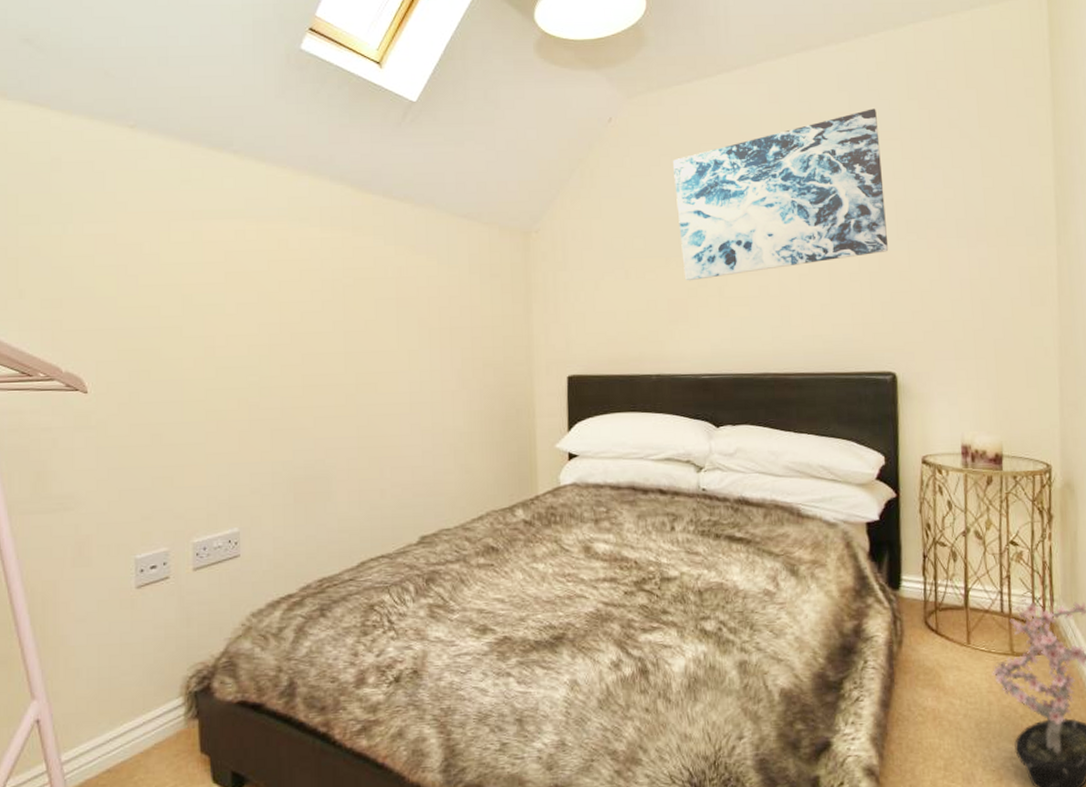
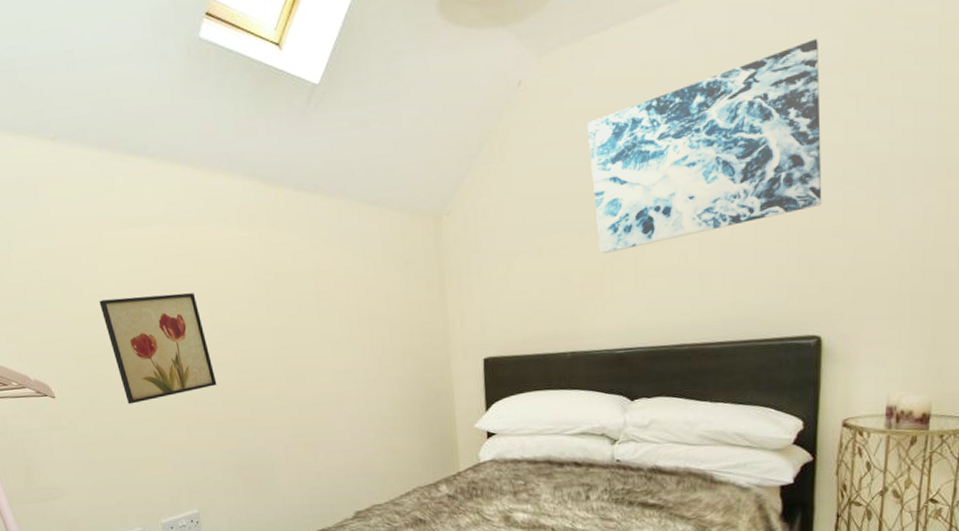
wall art: none [156,289,278,405] -> present [99,292,217,405]

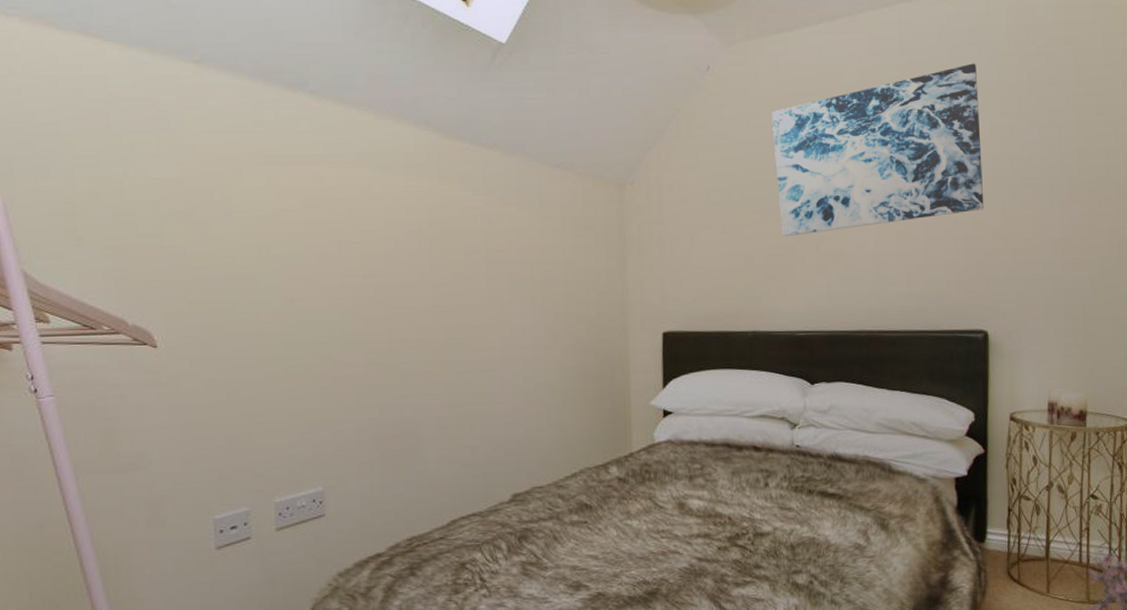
wall art: present [99,292,217,405] -> none [229,239,362,360]

